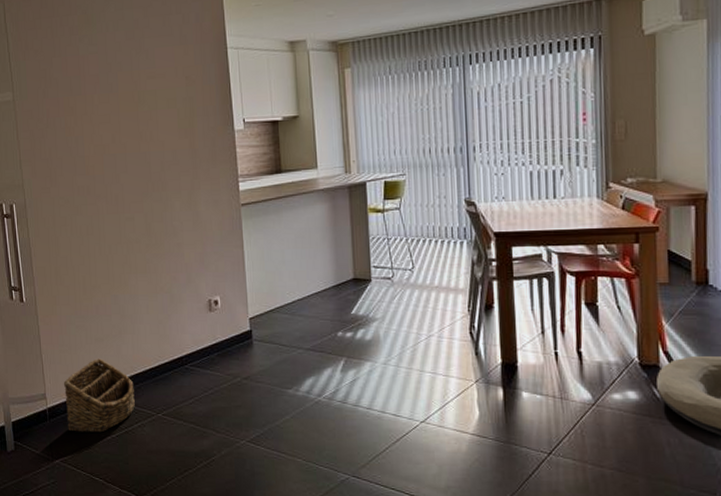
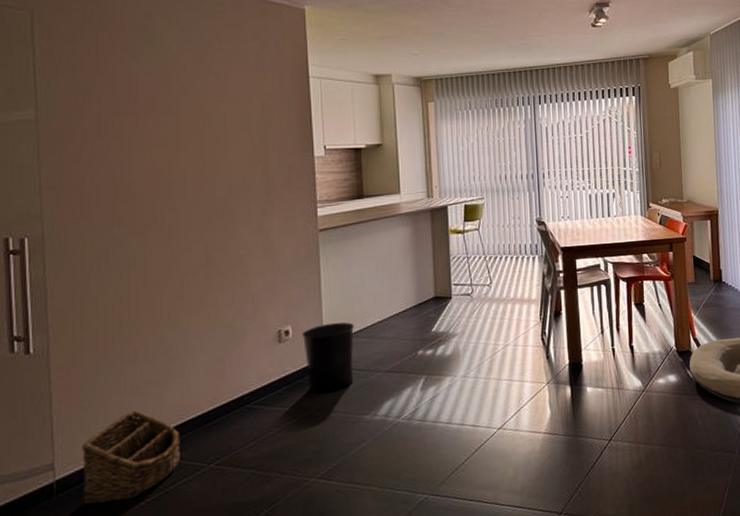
waste bin: none [229,296,277,363] -> present [302,322,355,394]

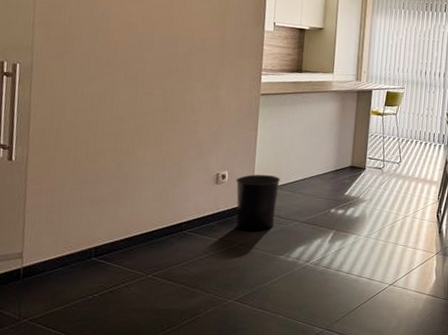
basket: present [81,410,180,505] -> none [43,220,126,292]

